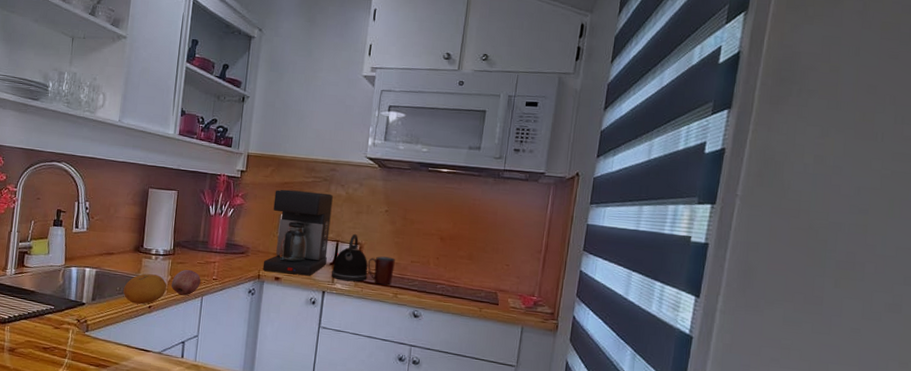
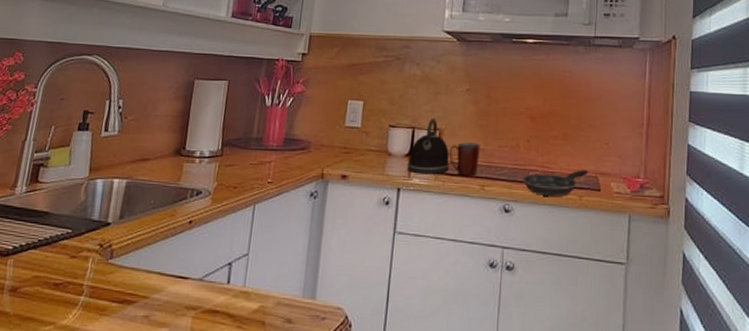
fruit: present [123,273,167,305] -> none [158,181,213,220]
fruit: present [171,269,201,296] -> none [217,172,254,205]
coffee maker: present [262,189,333,276] -> none [326,72,407,171]
frying pan: none [431,286,490,307] -> present [523,170,589,197]

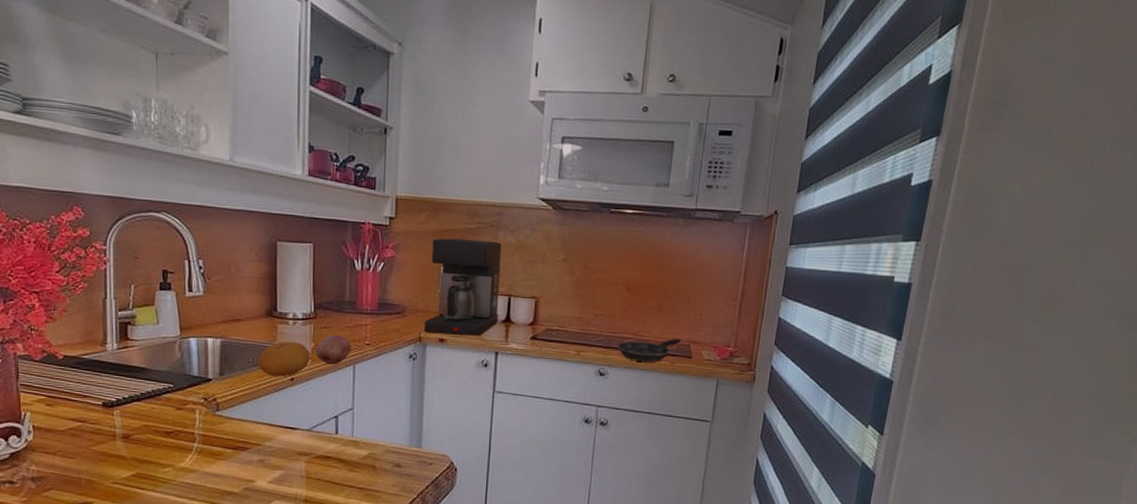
fruit: none [158,181,213,220] -> present [258,341,311,377]
fruit: none [217,172,254,205] -> present [315,334,351,365]
coffee maker: none [326,72,407,171] -> present [423,238,502,336]
kettle: present [407,117,450,175] -> none [504,286,546,340]
mug: present [449,142,480,176] -> none [545,310,577,342]

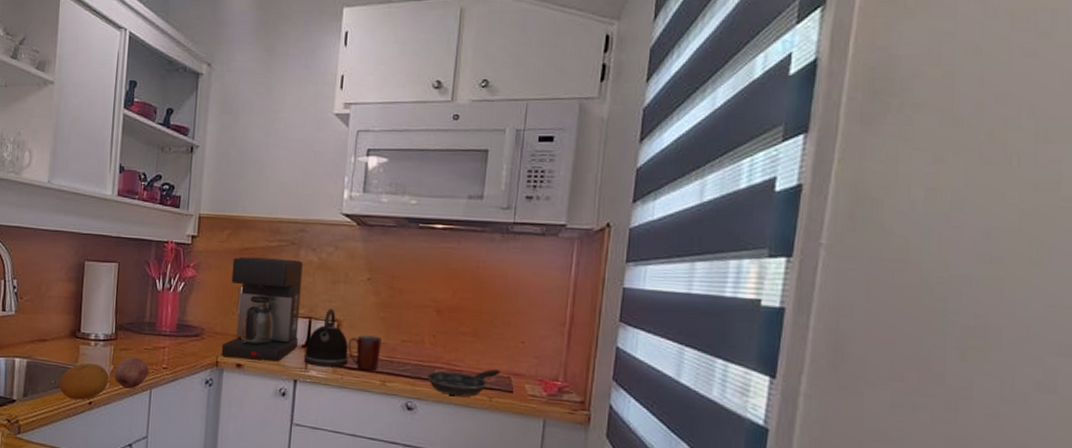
kettle: none [504,286,546,340] -> present [303,308,349,368]
mug: none [545,310,577,342] -> present [348,335,382,371]

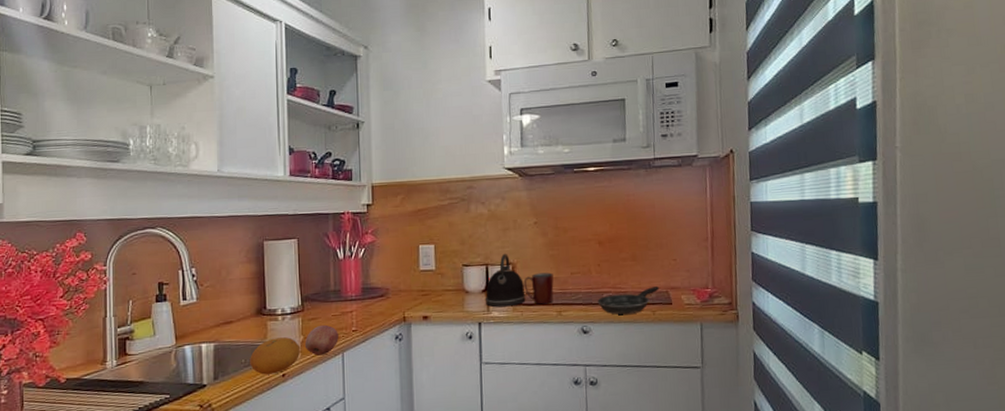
coffee maker: present [221,256,303,362] -> none [407,214,478,312]

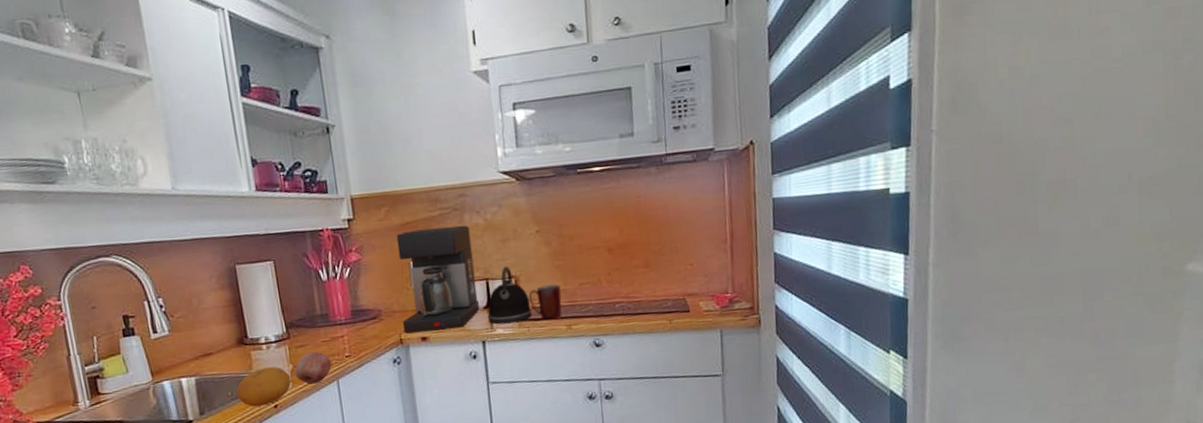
coffee maker: none [407,214,478,312] -> present [396,225,479,334]
frying pan: present [597,286,660,315] -> none [609,294,676,326]

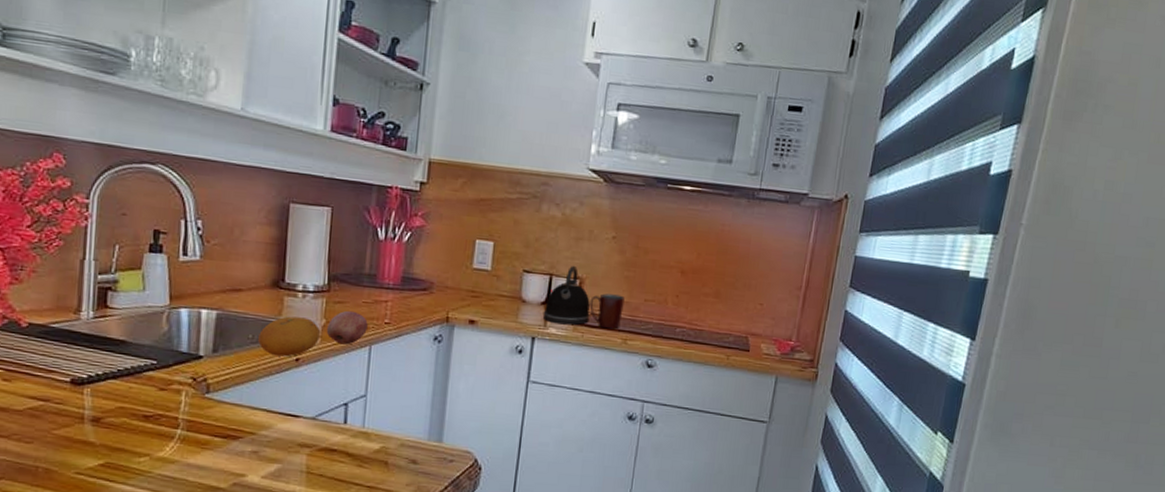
coffee maker: present [396,225,479,334] -> none [452,207,545,319]

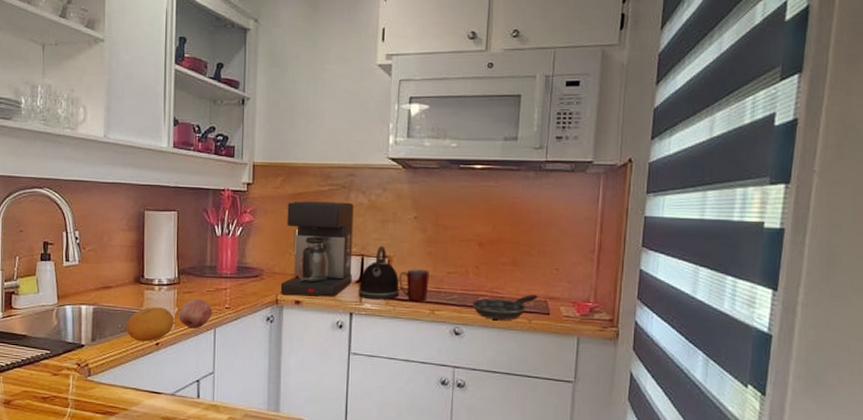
coffee maker: none [452,207,545,319] -> present [280,201,354,297]
frying pan: none [668,329,739,355] -> present [472,295,539,320]

